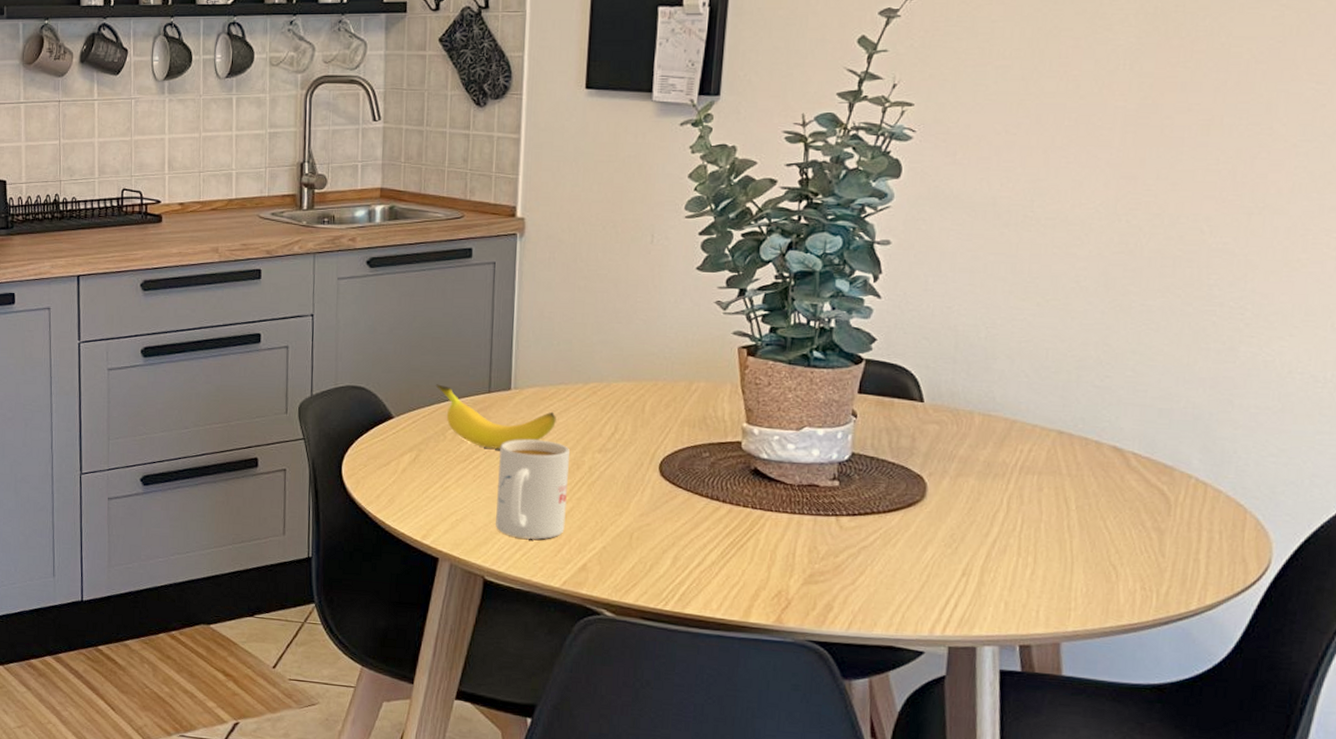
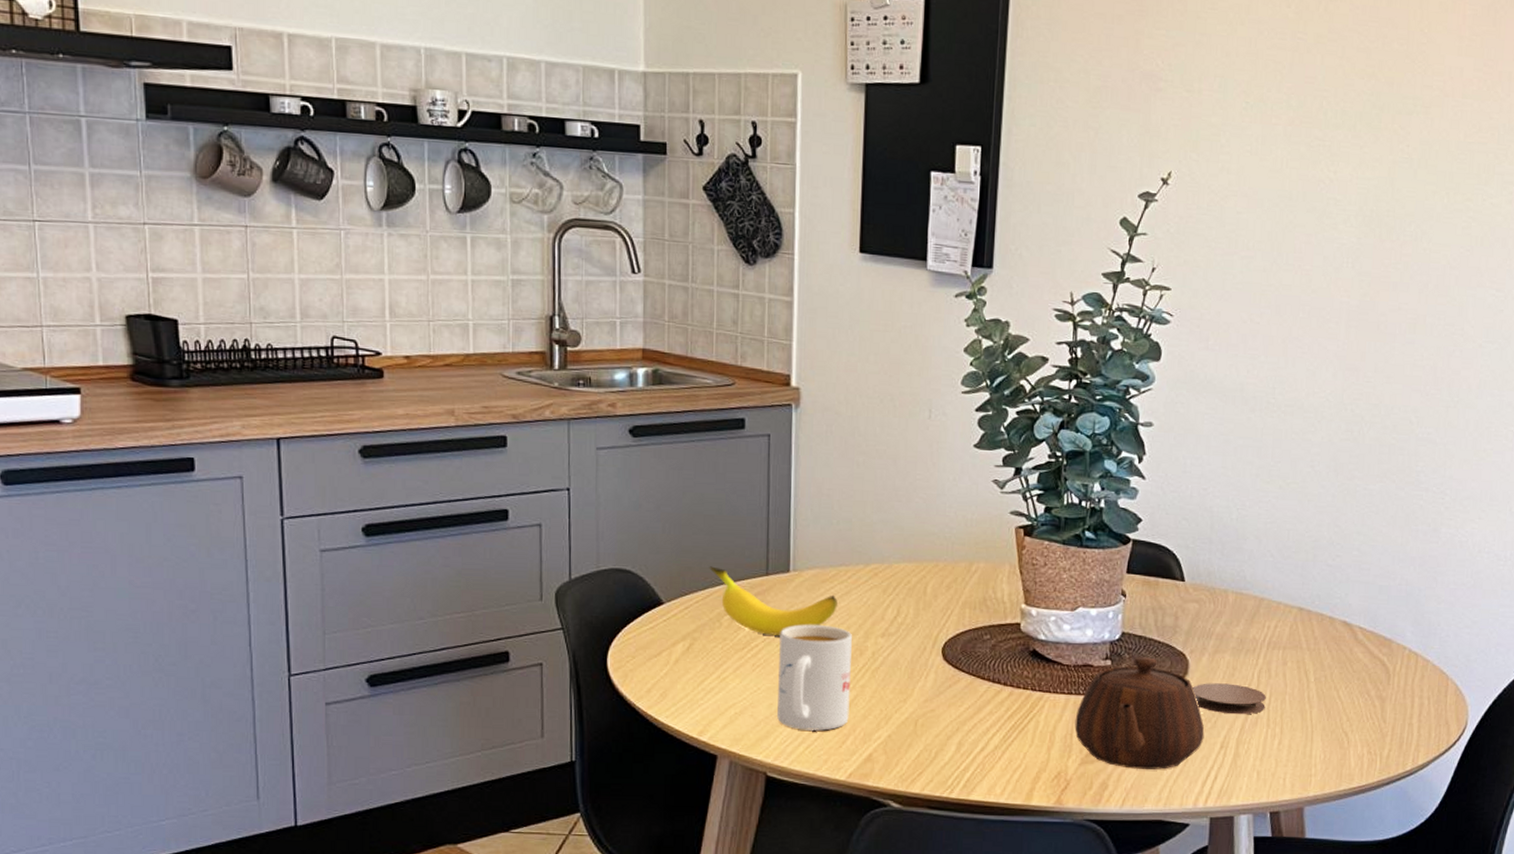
teapot: none [797,478,944,594] -> present [1074,657,1205,770]
coaster: none [930,507,1017,542] -> present [1192,683,1266,715]

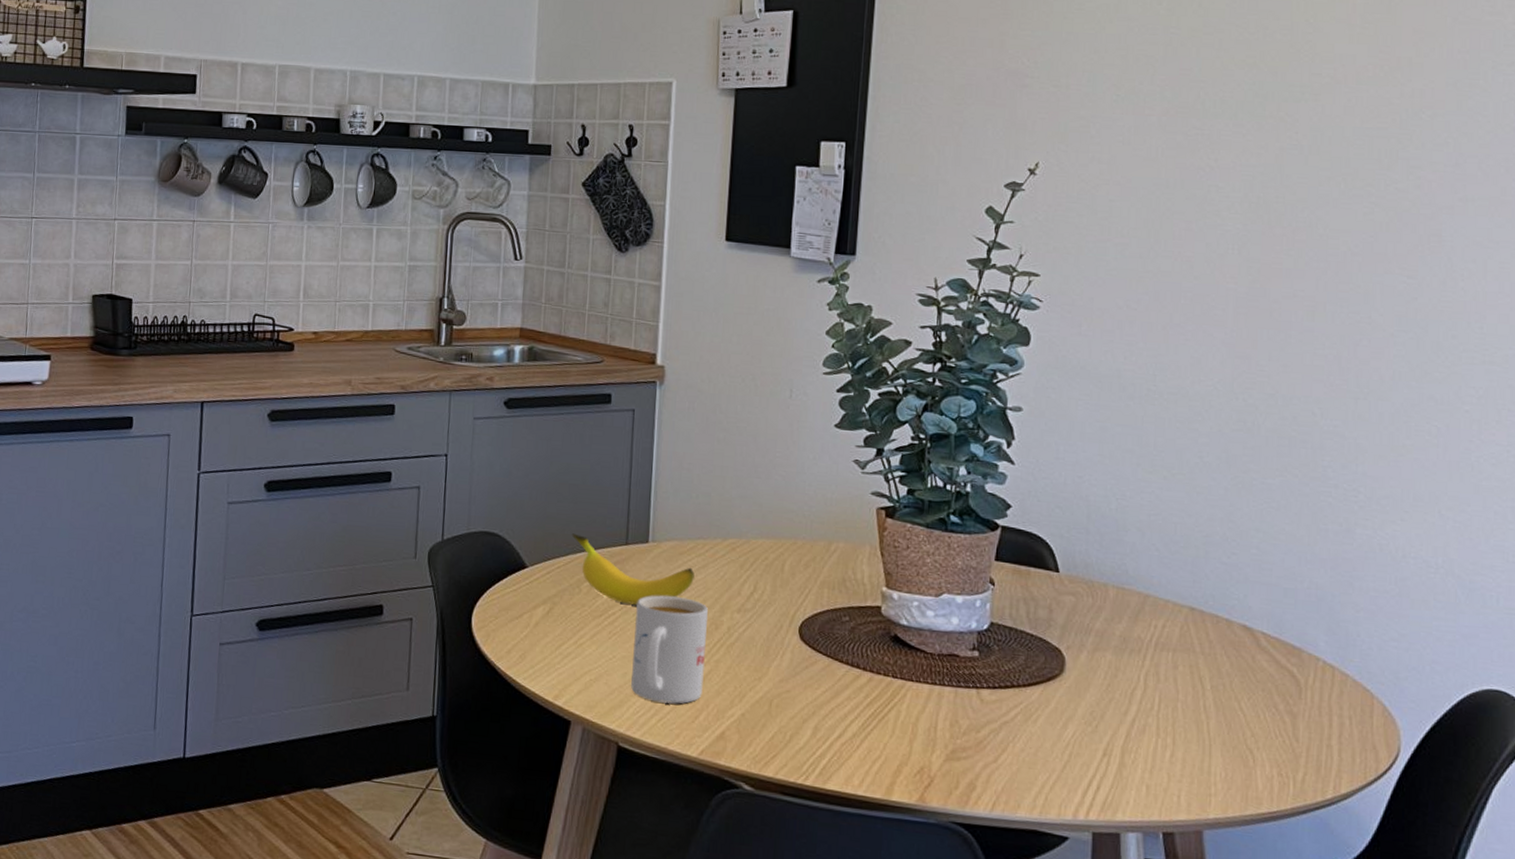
teapot: present [1074,657,1205,770] -> none [939,649,1084,774]
coaster: present [1192,683,1266,715] -> none [1070,682,1155,721]

